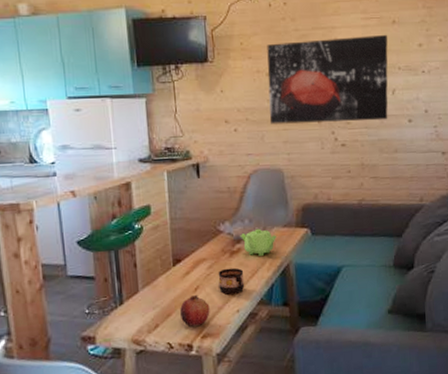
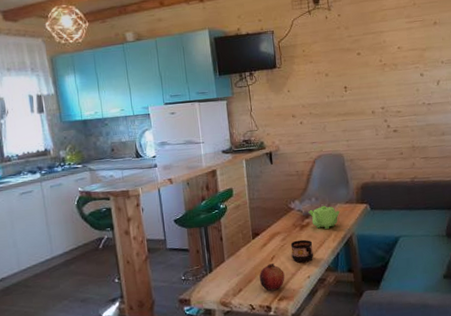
wall art: present [267,34,388,125] -> none [325,34,435,117]

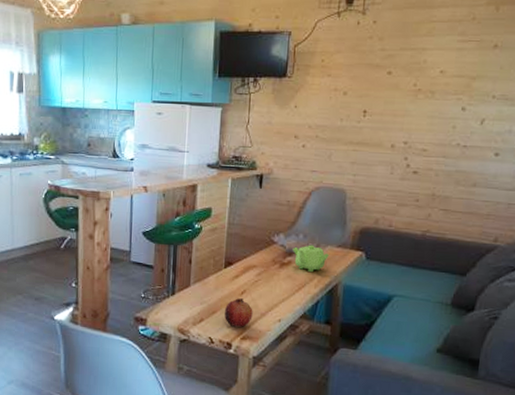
cup: present [290,239,314,263] -> none [264,278,291,304]

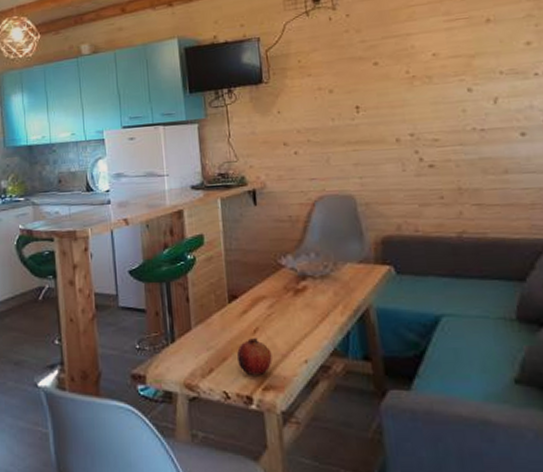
teapot: present [292,244,329,273] -> none [305,264,351,298]

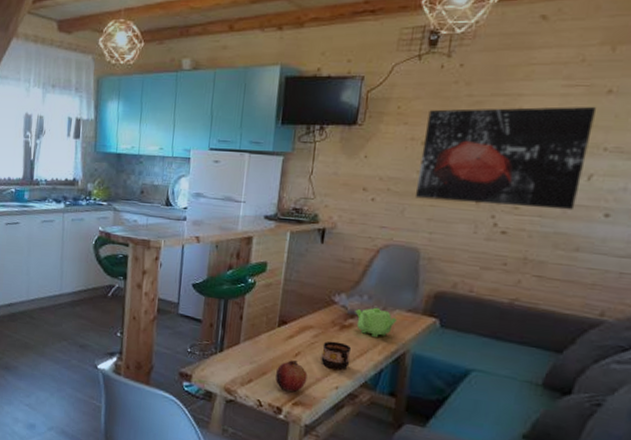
cup: none [280,308,314,340] -> present [321,341,352,370]
teapot: none [305,264,351,298] -> present [355,307,397,338]
wall art: none [328,35,491,145] -> present [414,106,596,211]

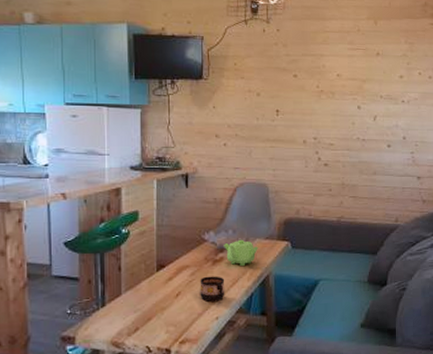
fruit: present [275,360,308,392] -> none [161,301,190,331]
wall art: present [414,106,596,211] -> none [258,64,371,144]

